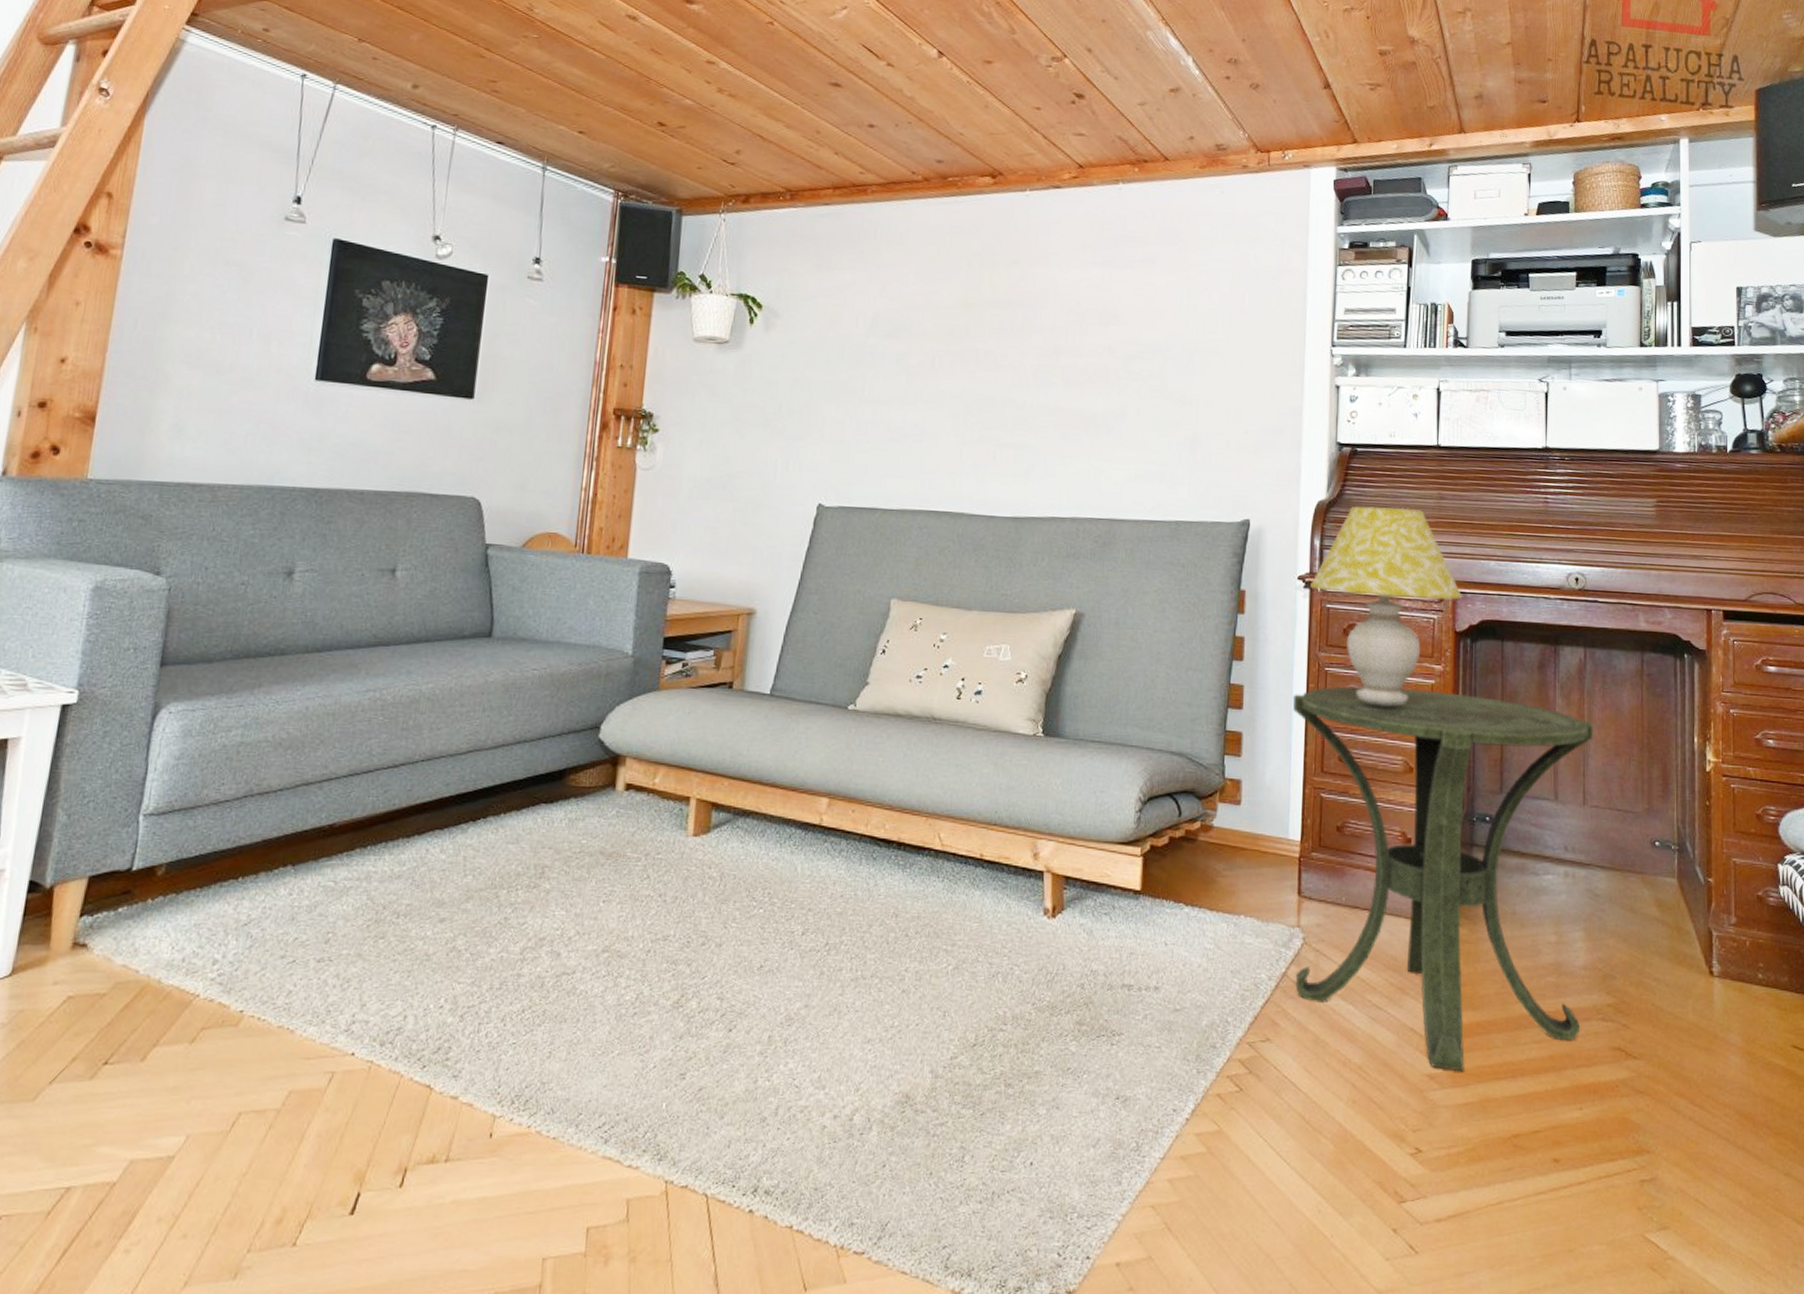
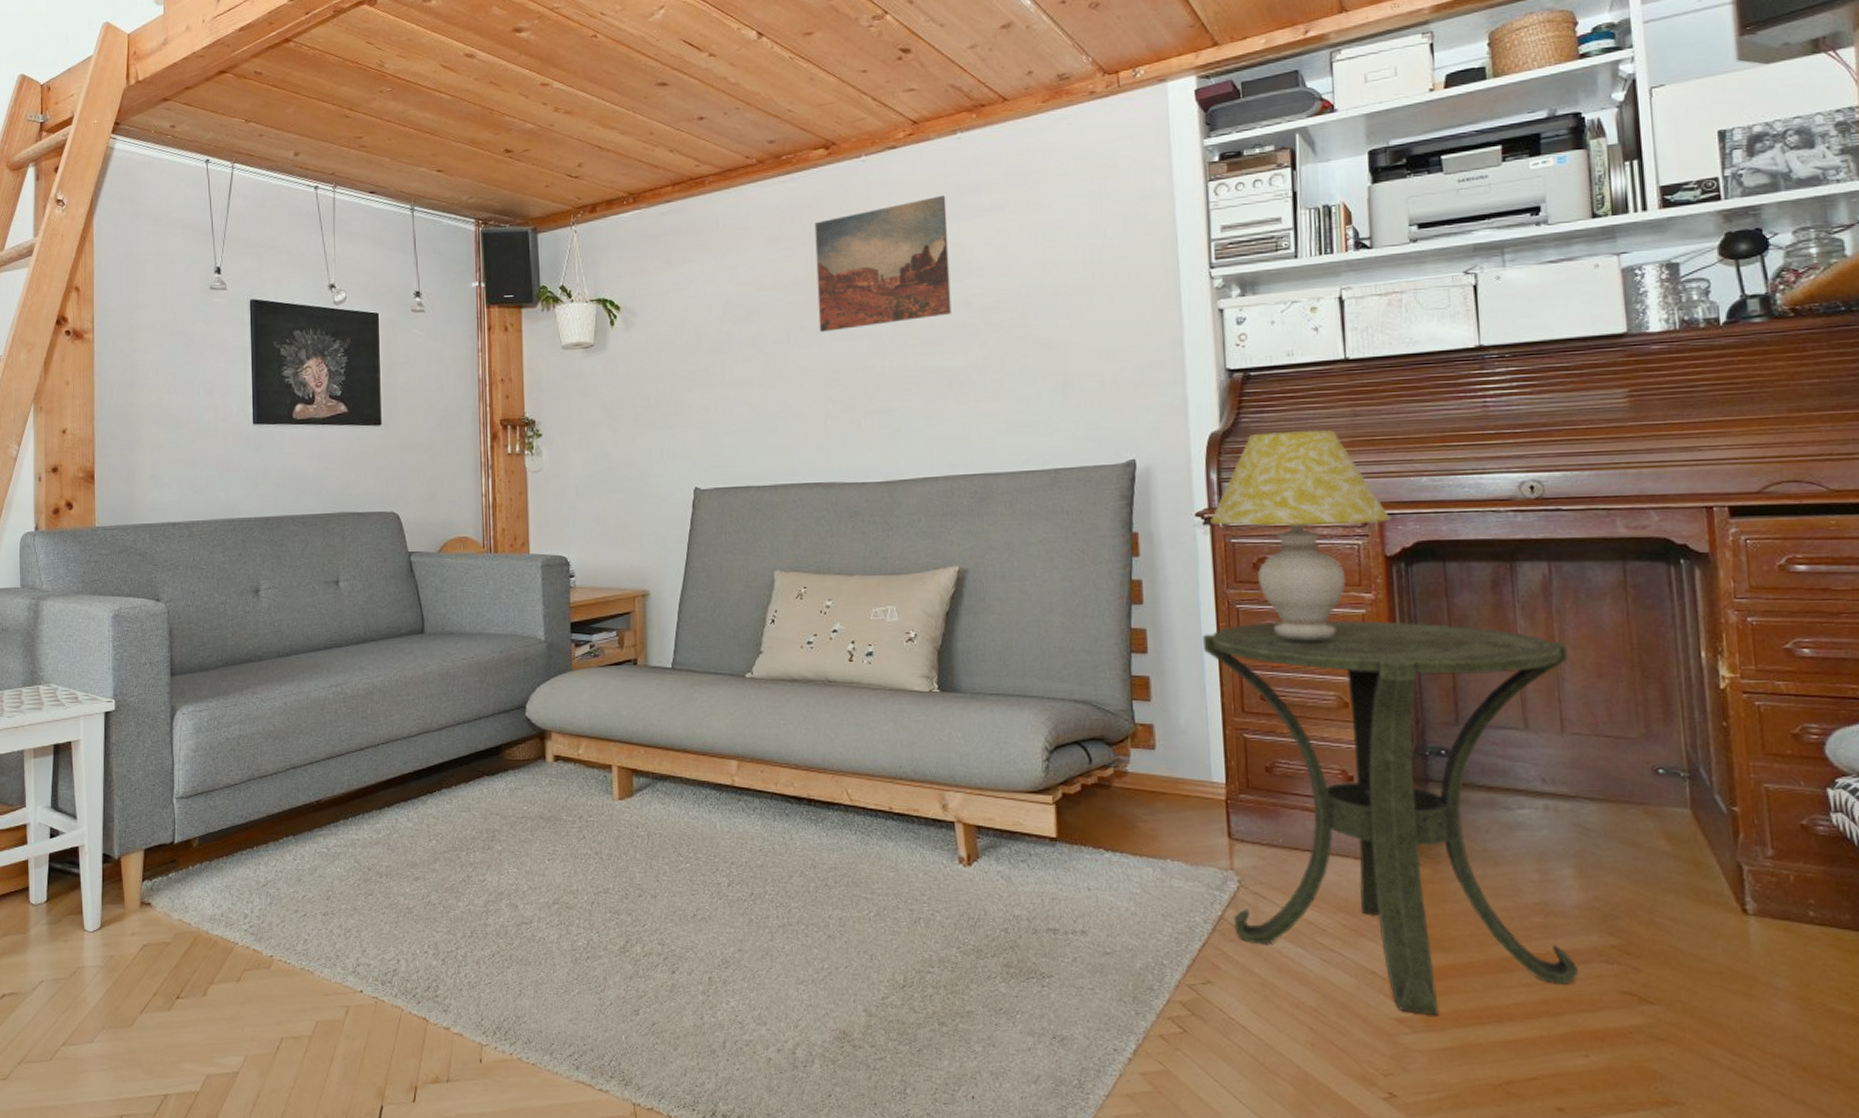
wall art: none [965,240,1102,360] -> present [814,195,952,332]

